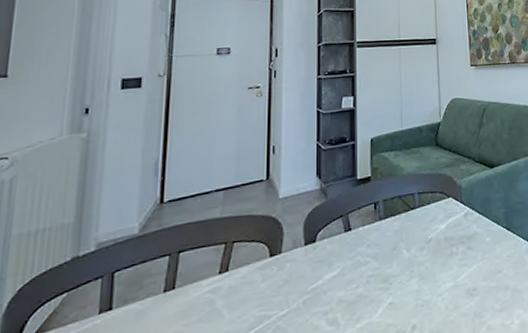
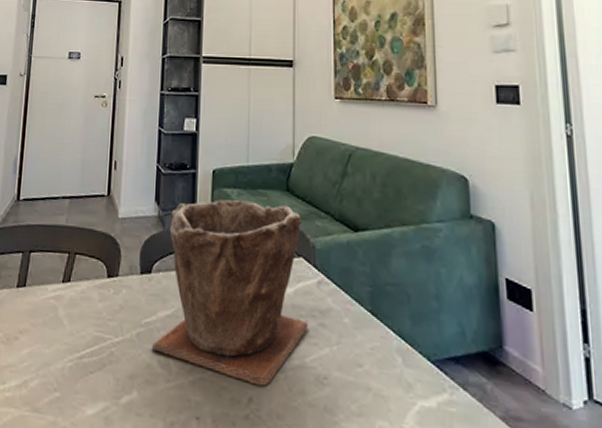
plant pot: none [319,157,459,314] -> present [151,199,309,387]

